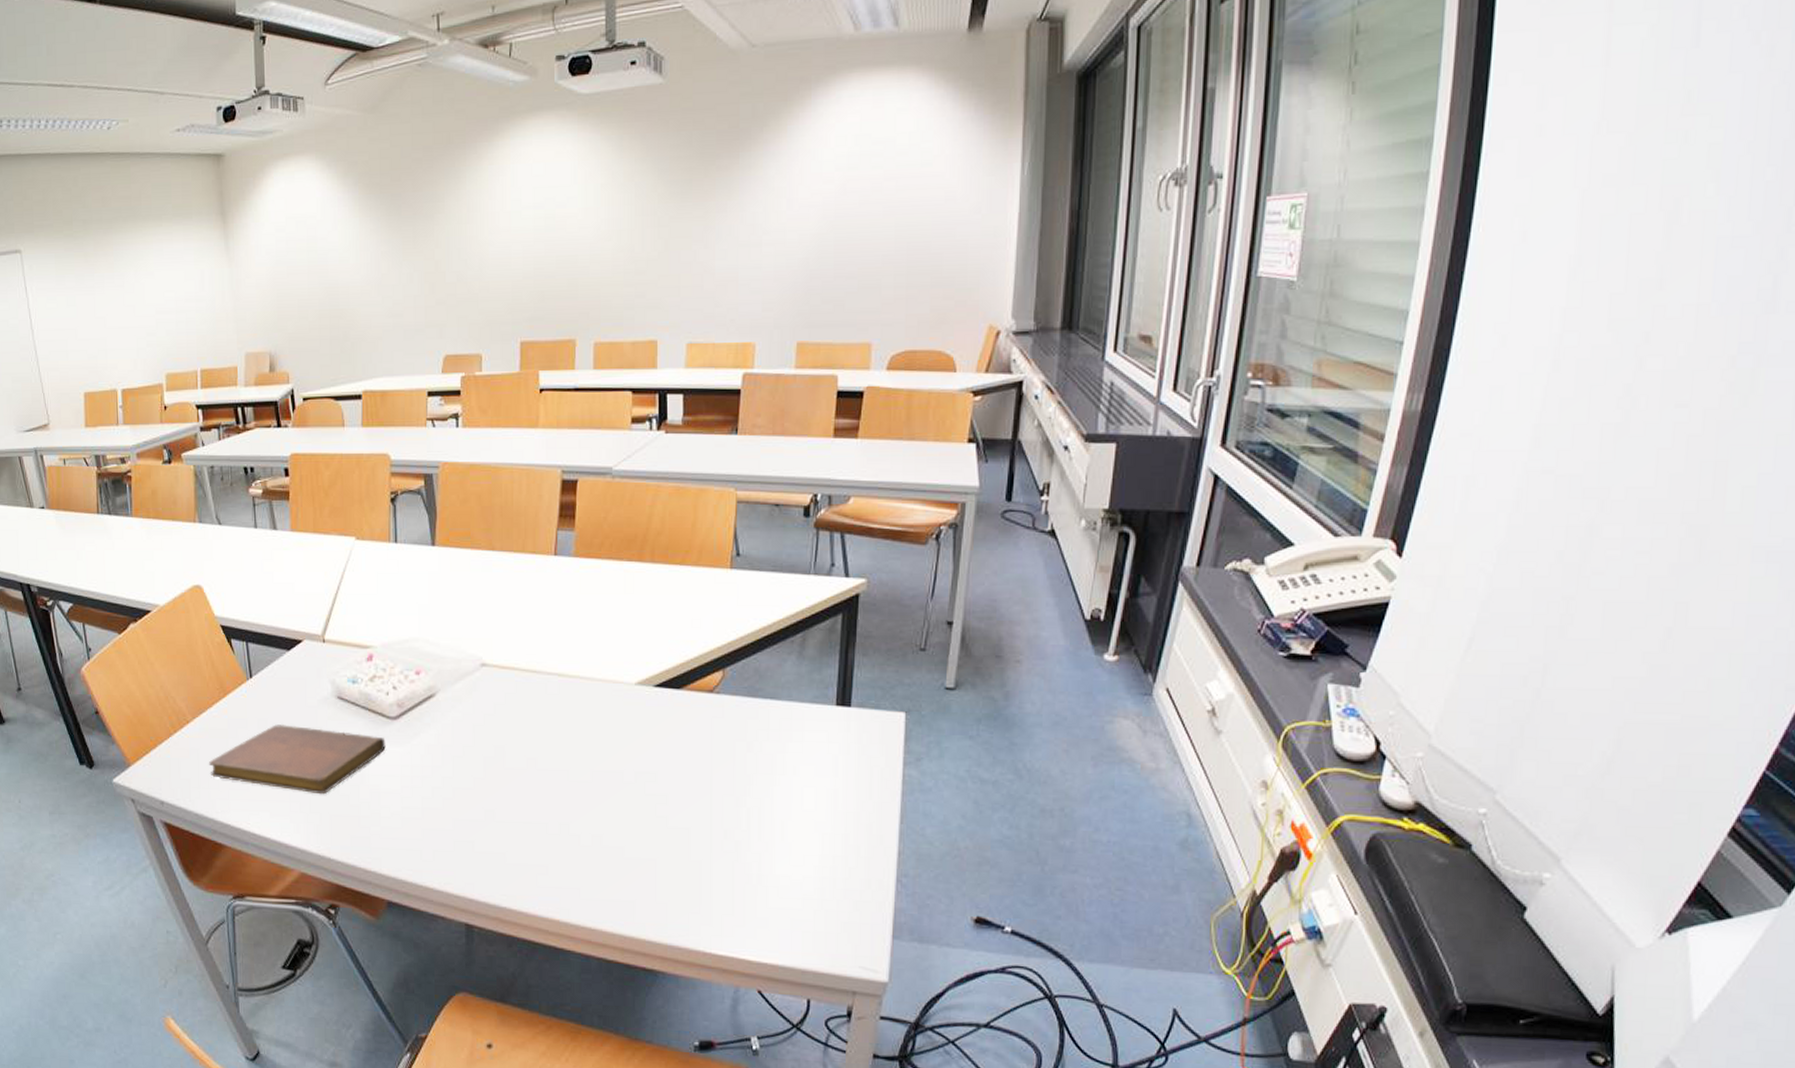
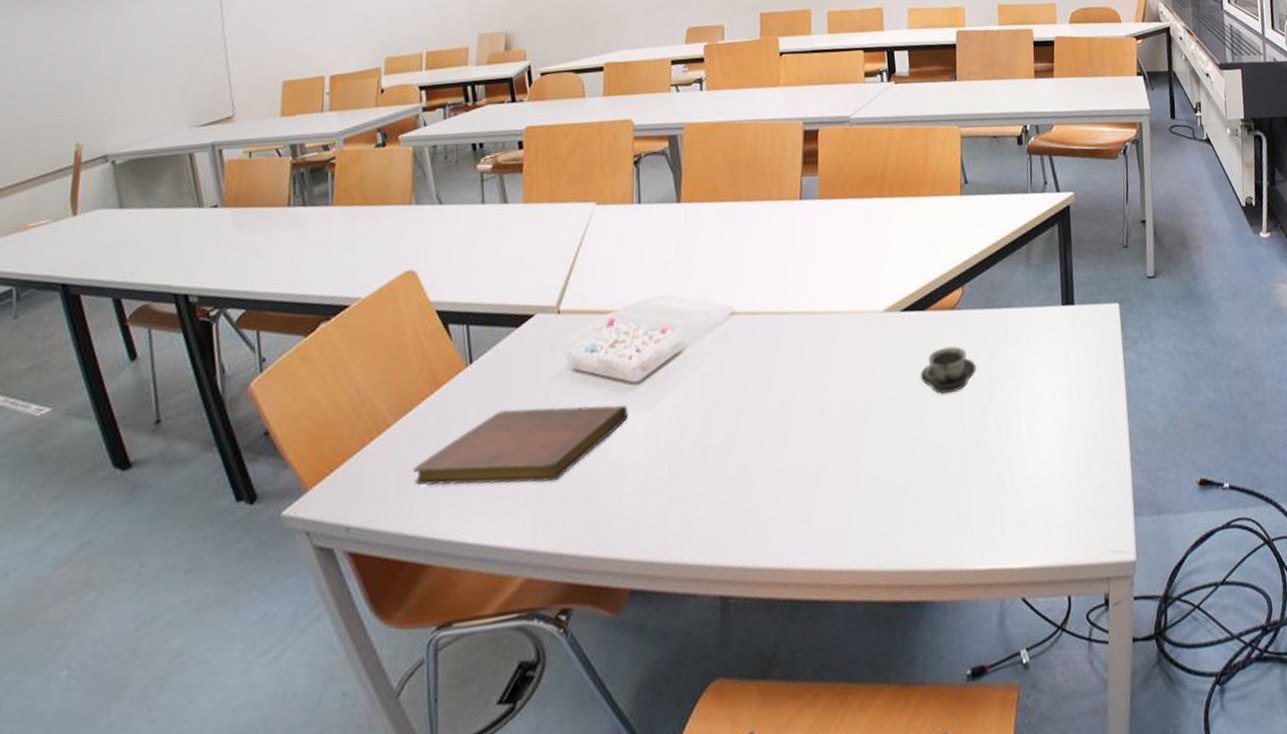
cup: none [669,730,731,779] -> present [920,346,976,395]

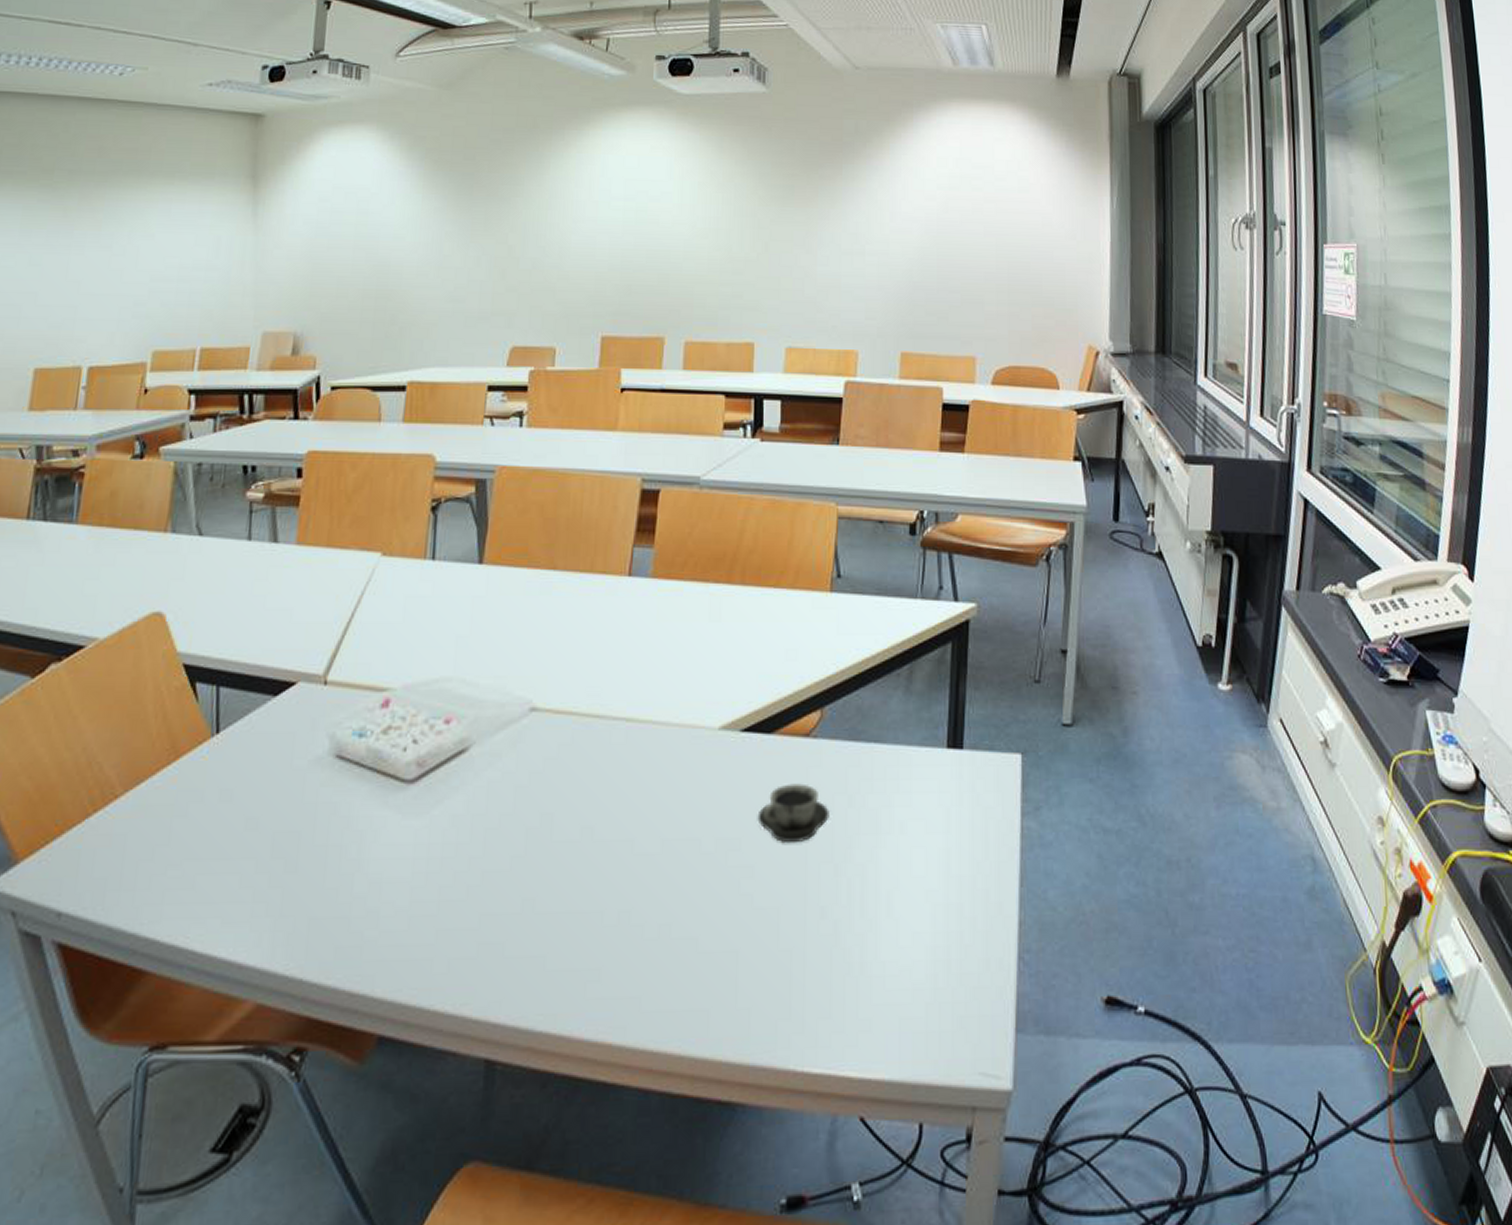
notebook: present [412,405,628,486] -> none [138,795,397,890]

